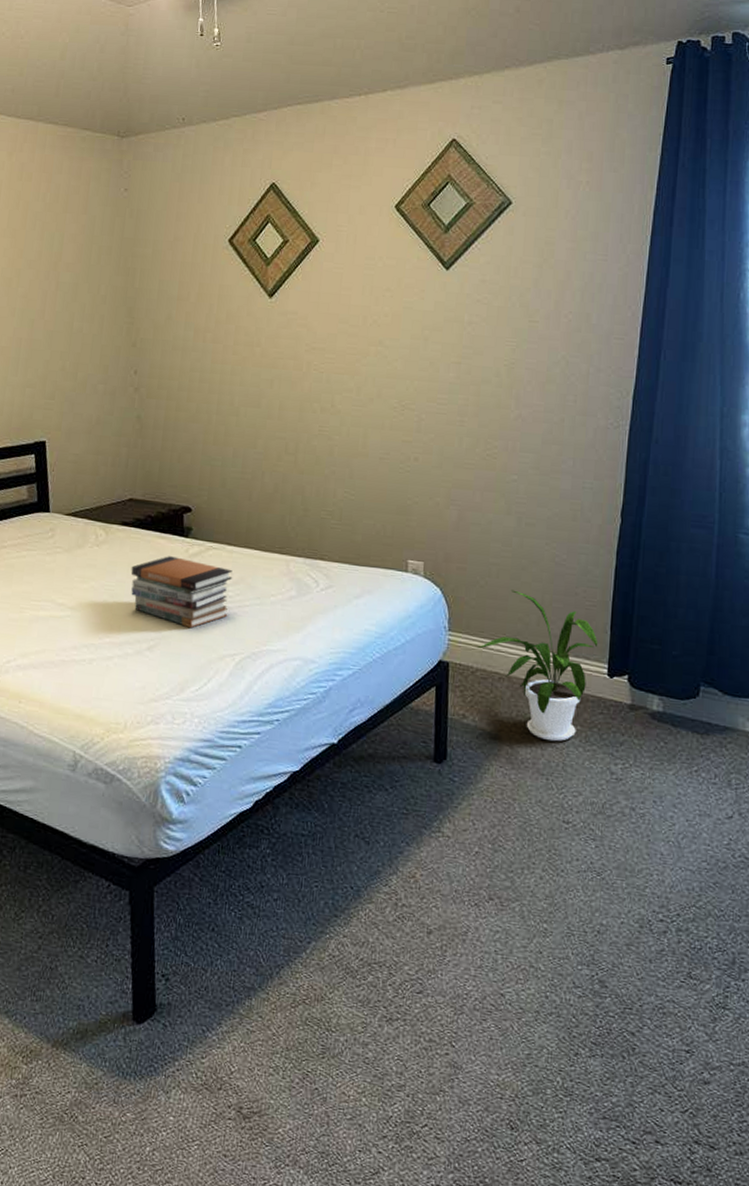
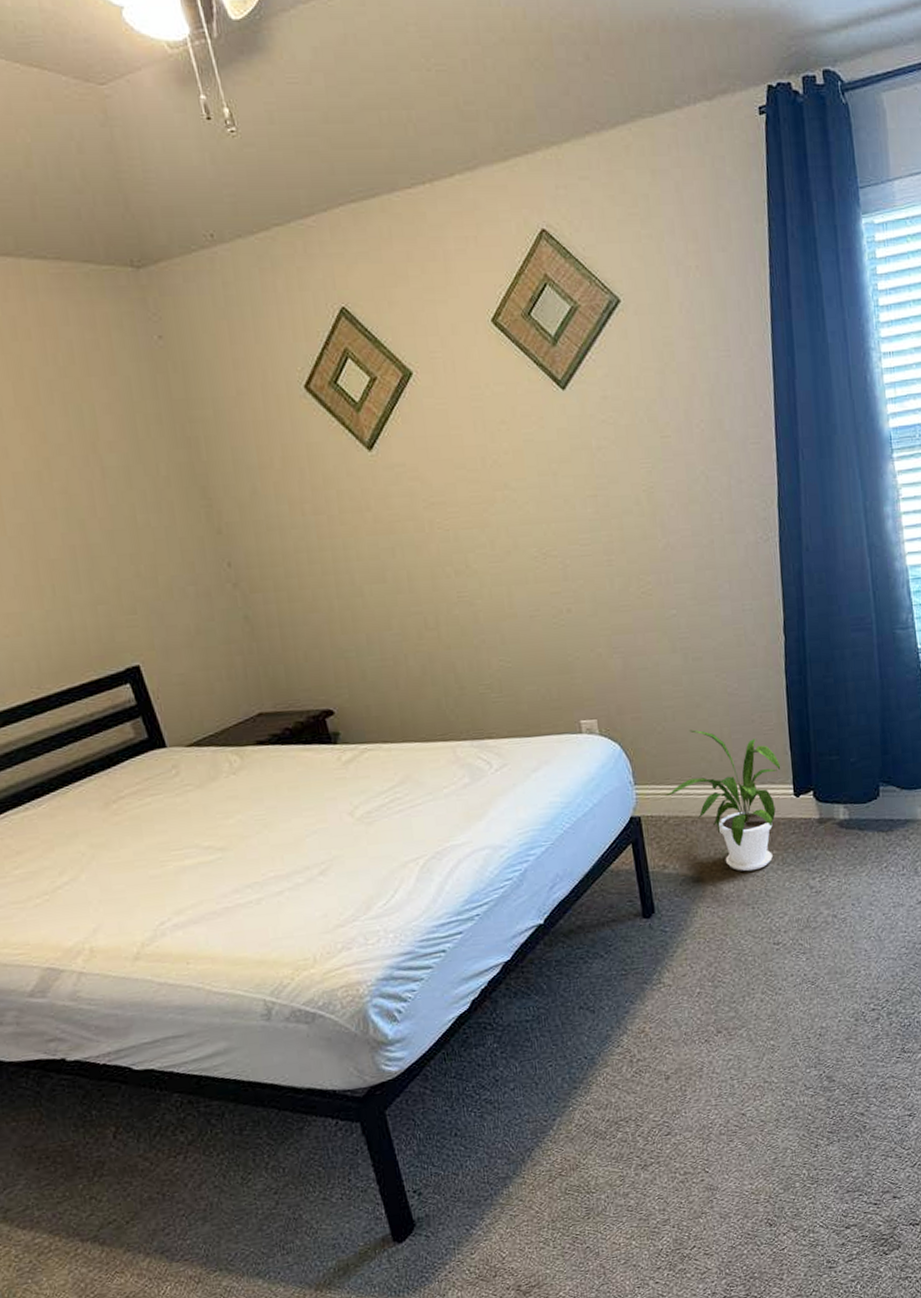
book stack: present [131,556,233,629] -> none [279,767,401,842]

